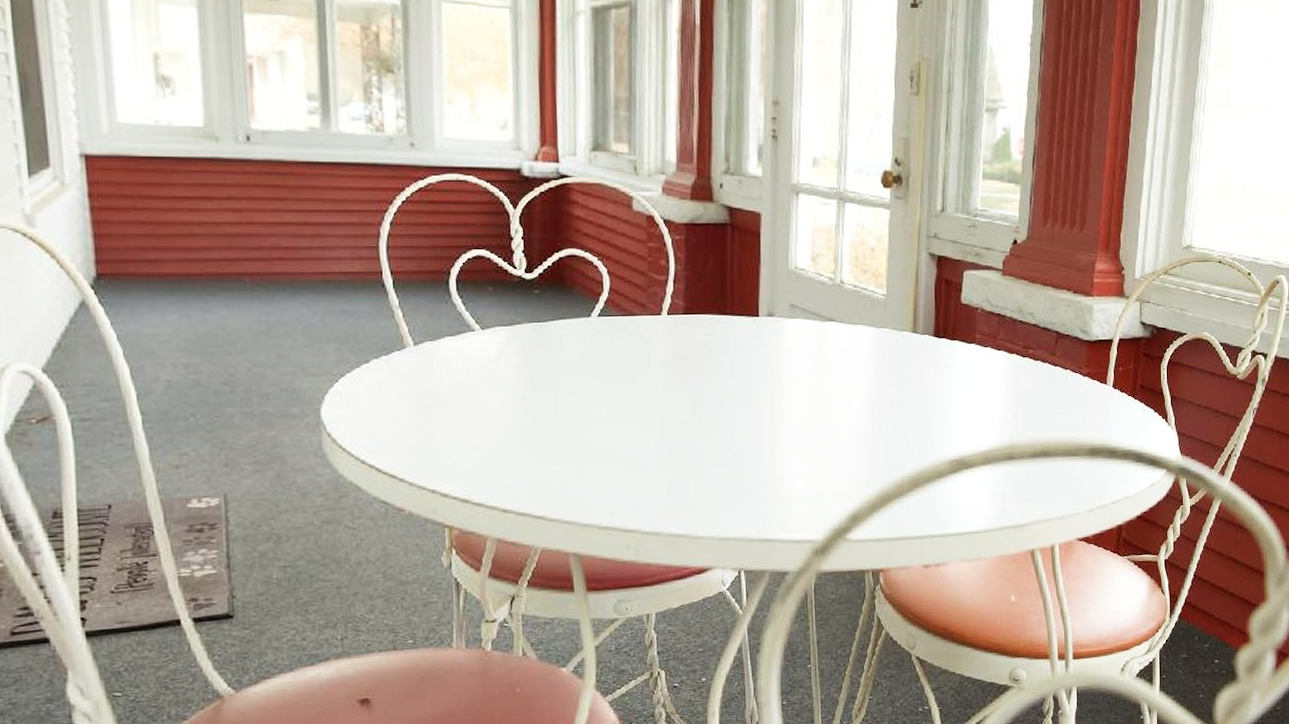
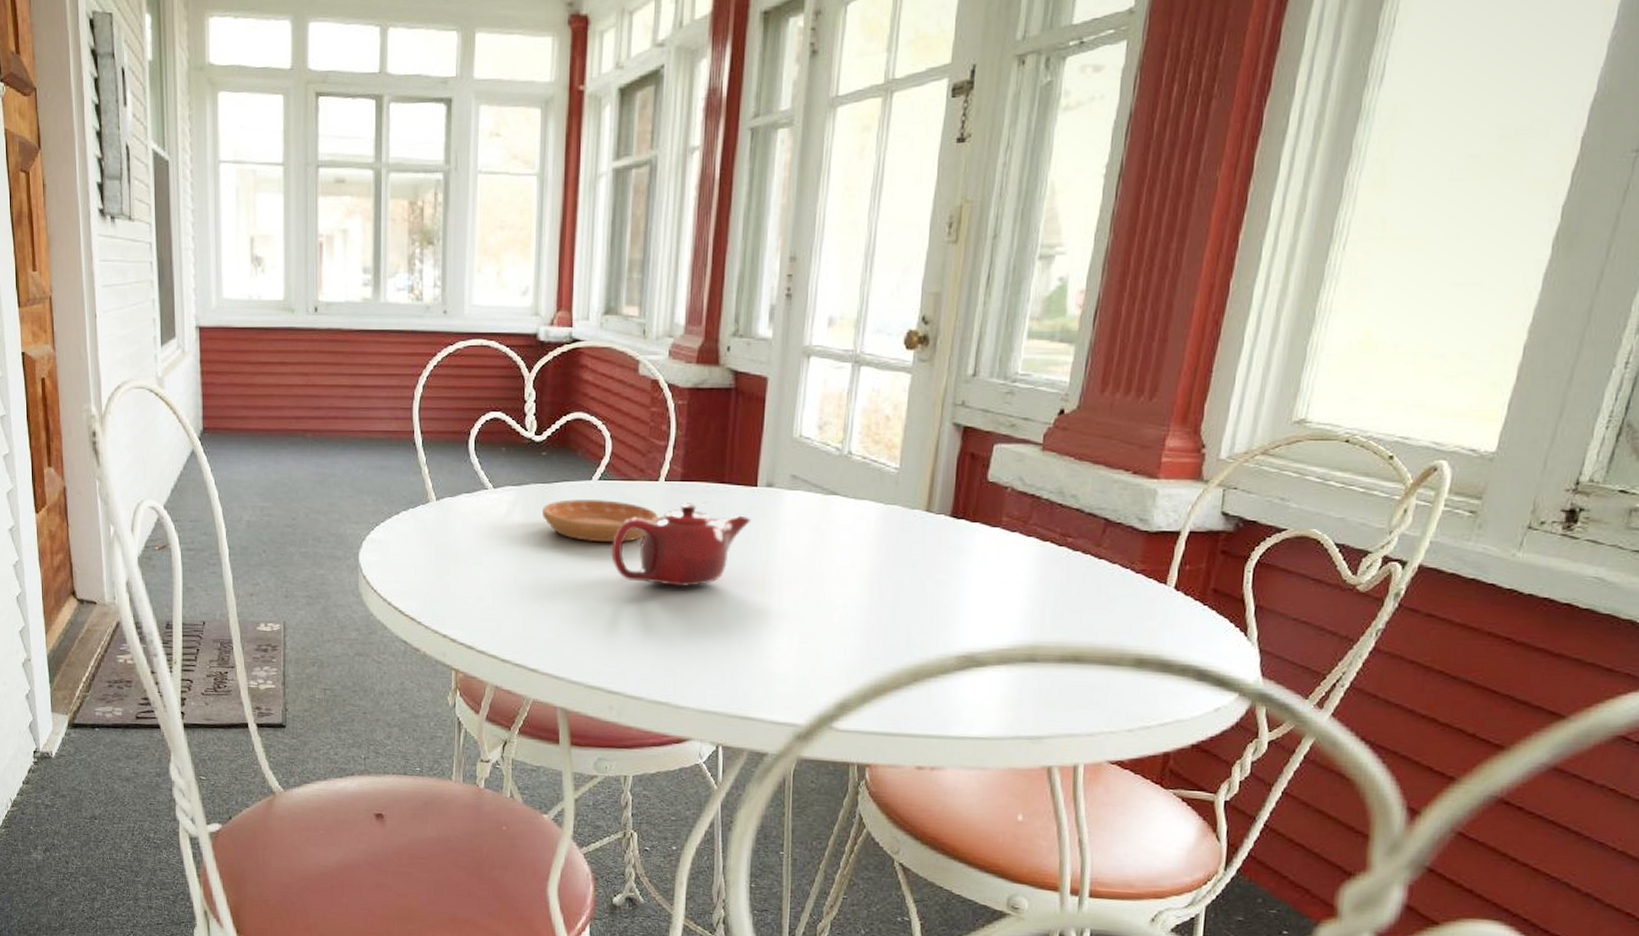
saucer: none [539,336,663,380] -> present [543,499,658,543]
teapot: none [616,335,756,419] -> present [611,503,752,588]

